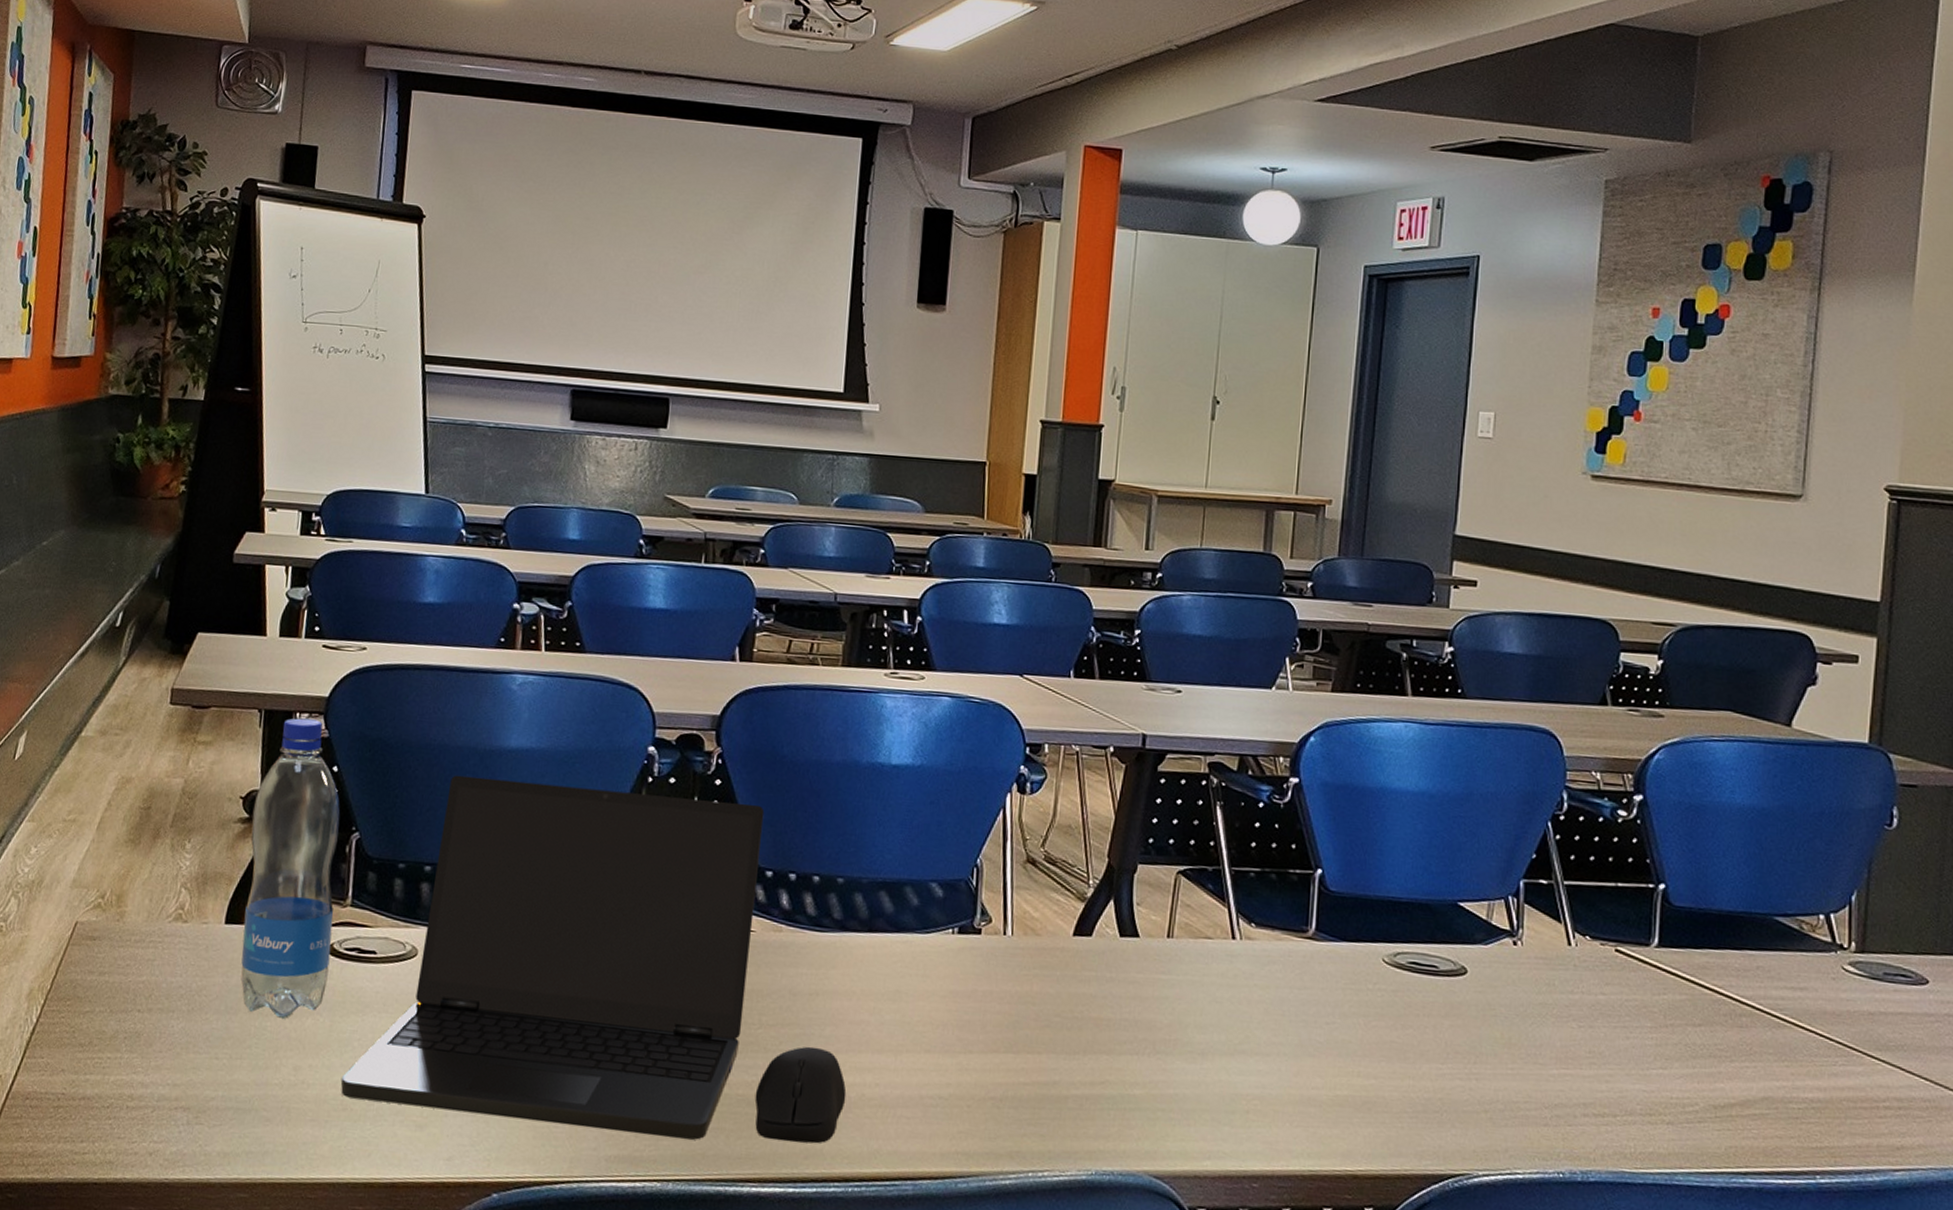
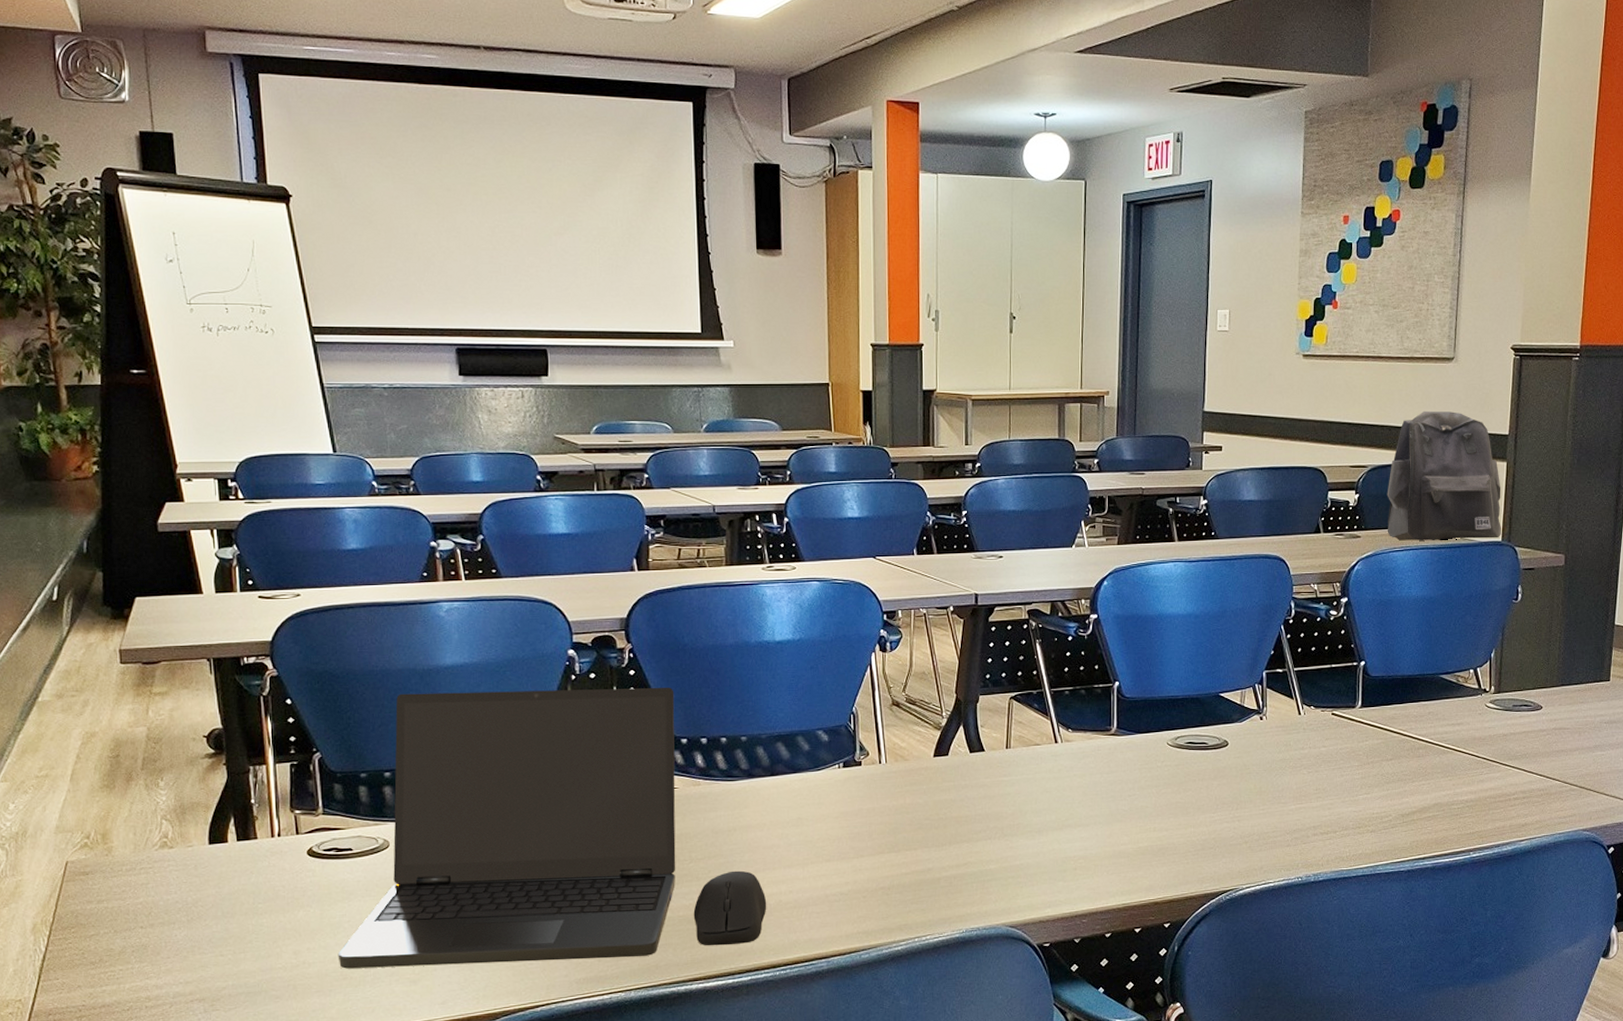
bottle: present [240,718,341,1019] -> none [217,662,312,914]
backpack: none [1701,560,1869,739] -> present [1387,410,1501,541]

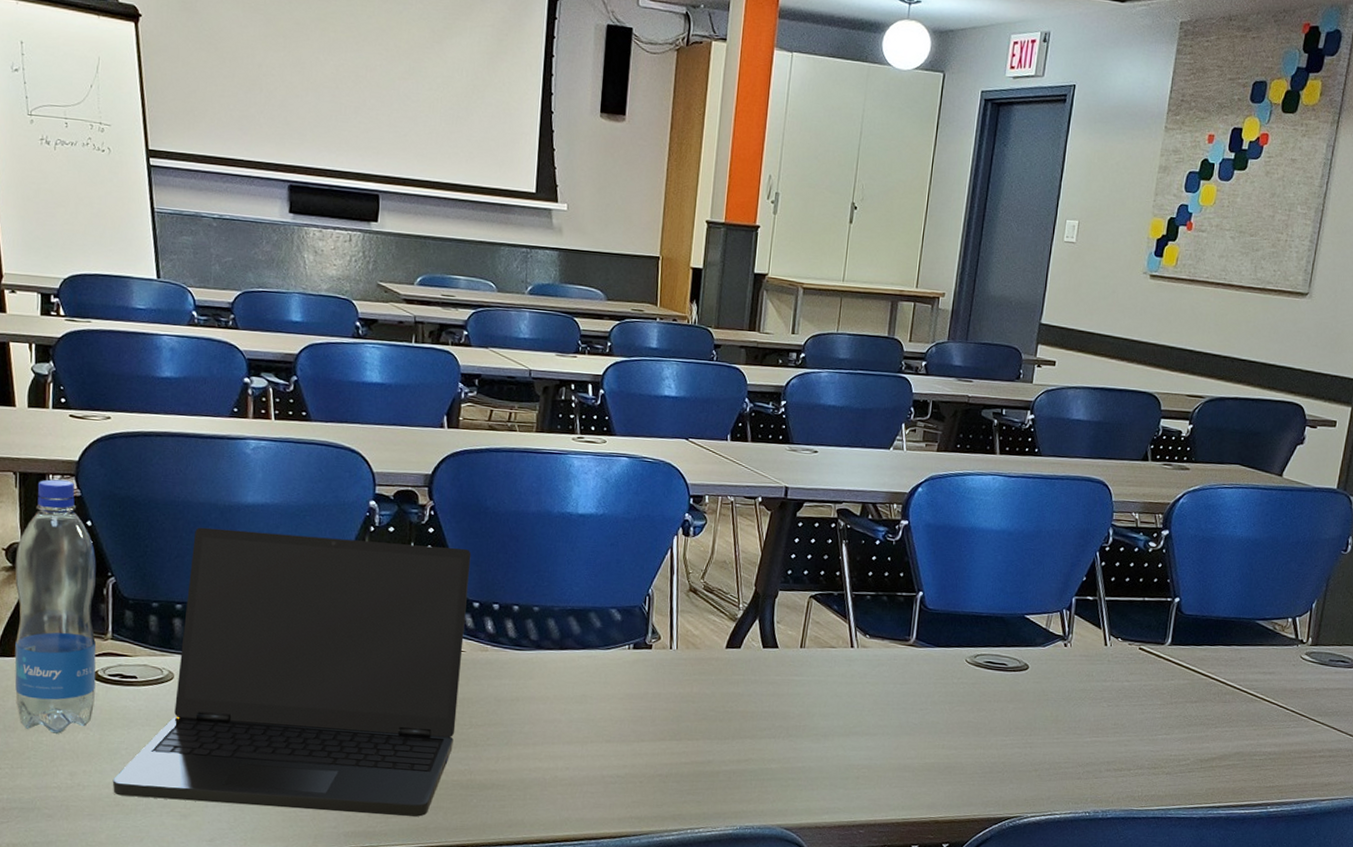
bottle: none [217,662,312,914] -> present [14,479,97,734]
computer mouse: present [693,870,767,946] -> none [467,741,543,816]
backpack: present [1387,410,1501,541] -> none [1217,345,1343,486]

